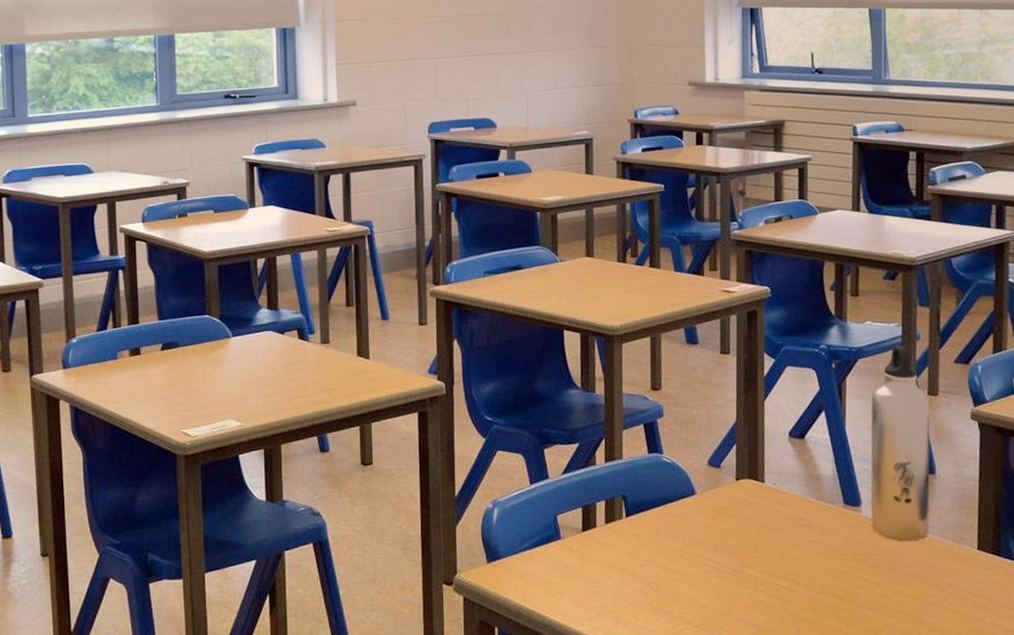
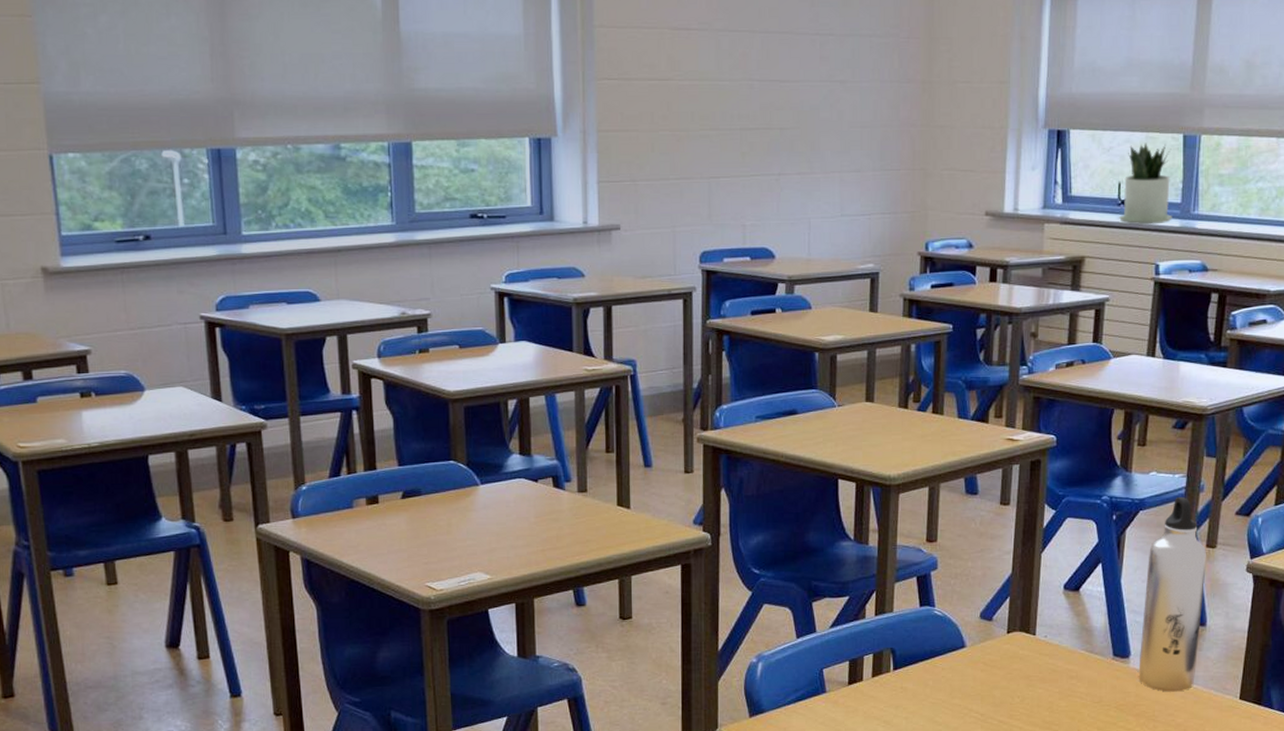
planter: none [814,17,865,91] -> present [1119,143,1172,226]

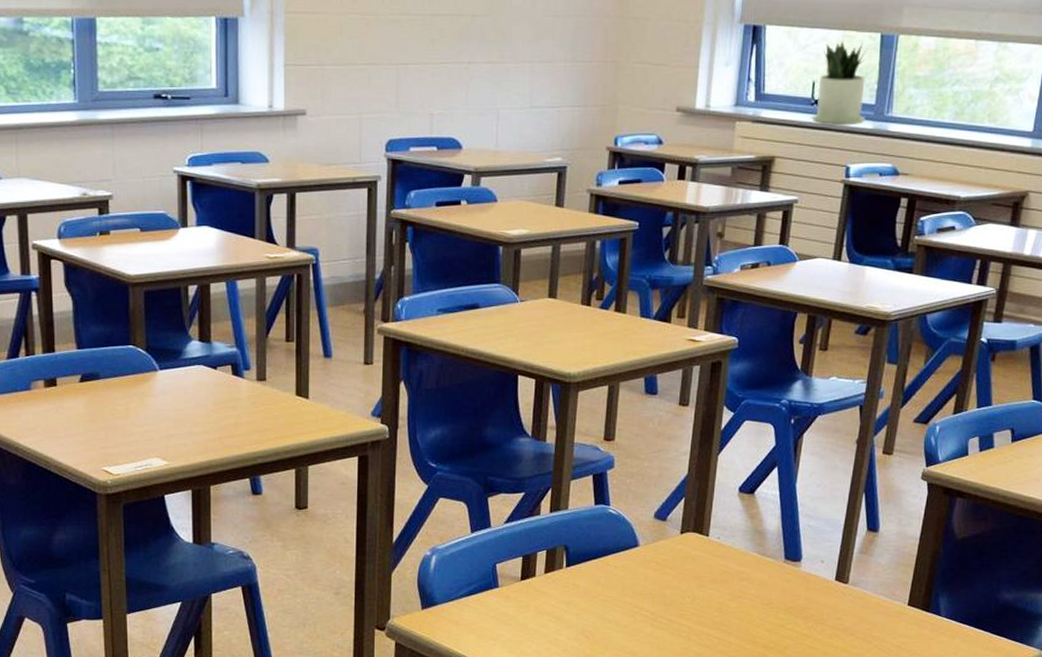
water bottle: present [1138,496,1207,692] -> none [809,402,883,596]

